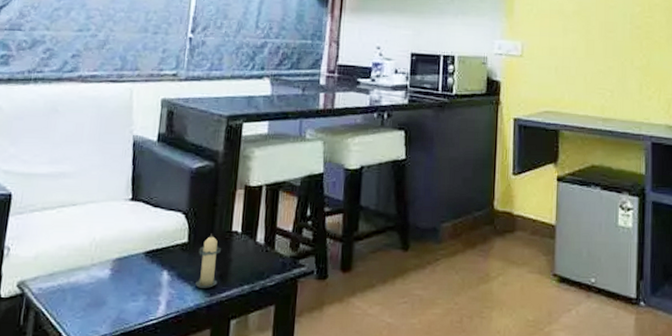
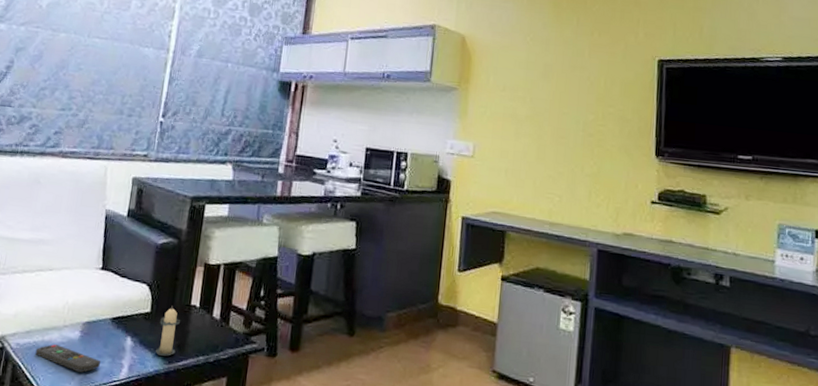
remote control: none [60,286,134,314] -> present [35,344,100,373]

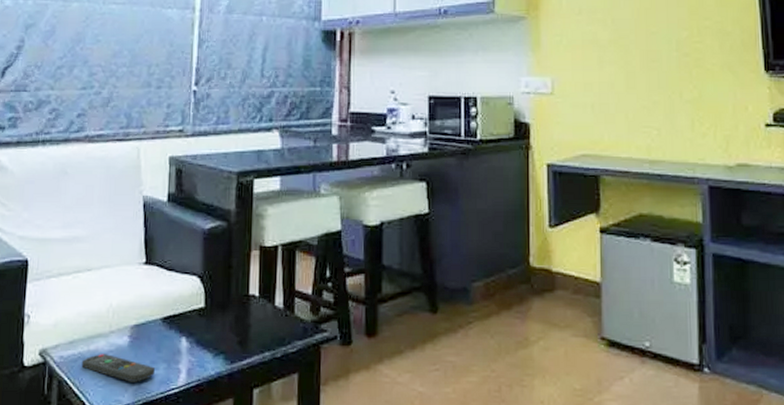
candle: present [156,306,181,356] -> none [215,298,240,355]

